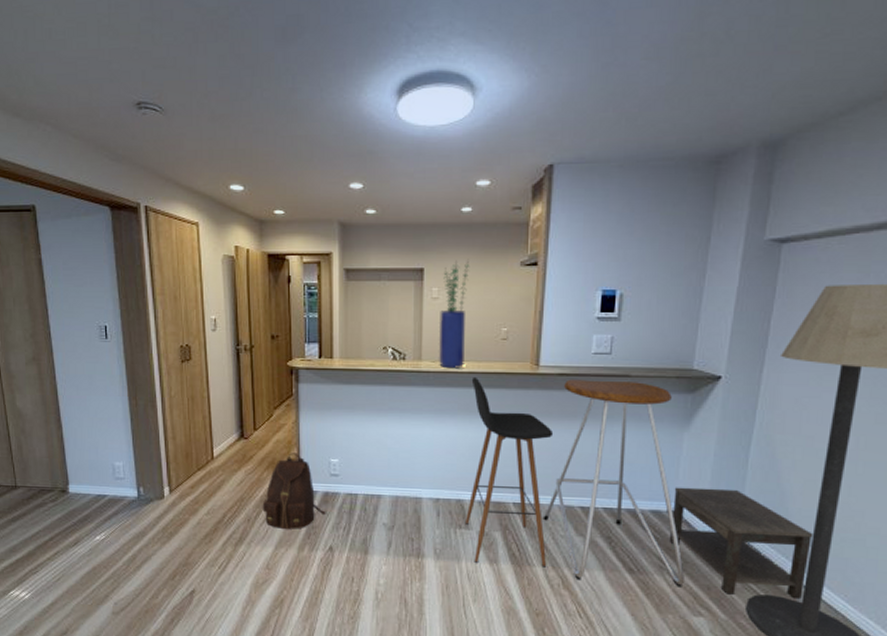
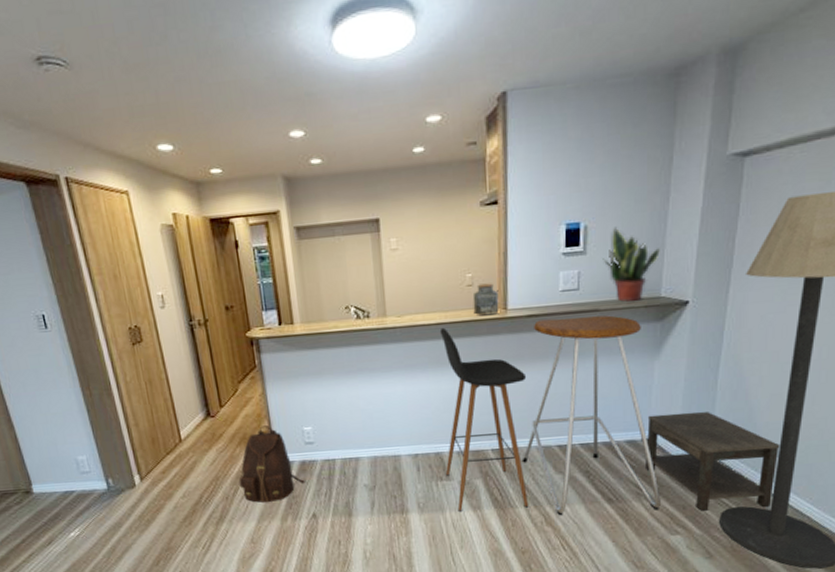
vase: present [439,258,470,369] -> none [400,203,431,322]
jar: none [506,339,532,370] -> present [472,283,500,316]
potted plant: none [636,297,694,370] -> present [603,227,660,302]

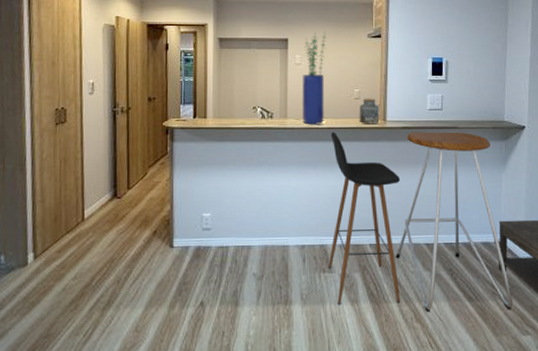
backpack: present [238,425,305,503] -> none [133,209,198,288]
vase: none [400,203,431,322] -> present [302,31,327,125]
potted plant: present [603,227,660,302] -> none [460,64,502,122]

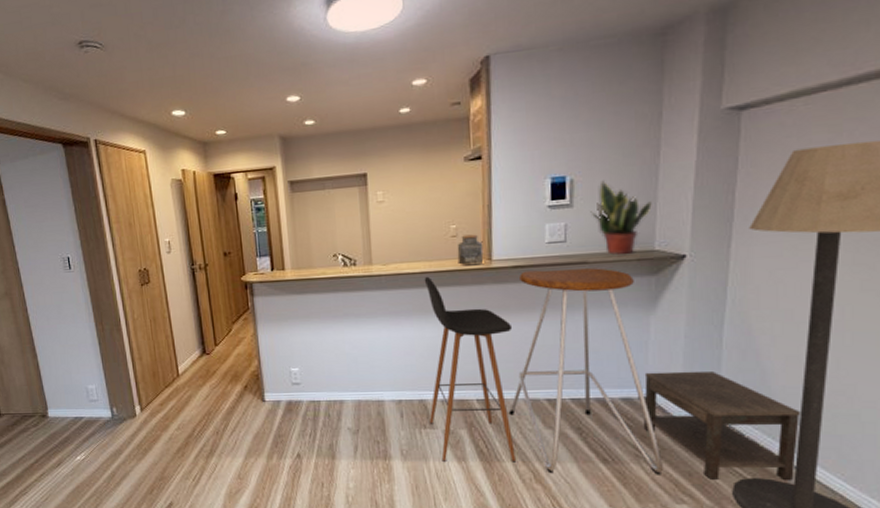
vase: present [302,31,327,125] -> none [386,159,415,271]
potted plant: none [460,64,502,122] -> present [590,180,652,255]

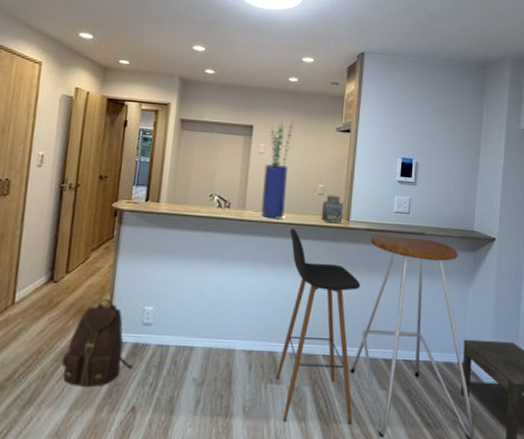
backpack: none [229,365,291,439] -> present [61,299,133,387]
vase: none [386,159,415,271] -> present [261,121,294,220]
potted plant: present [590,180,652,255] -> none [429,167,473,231]

